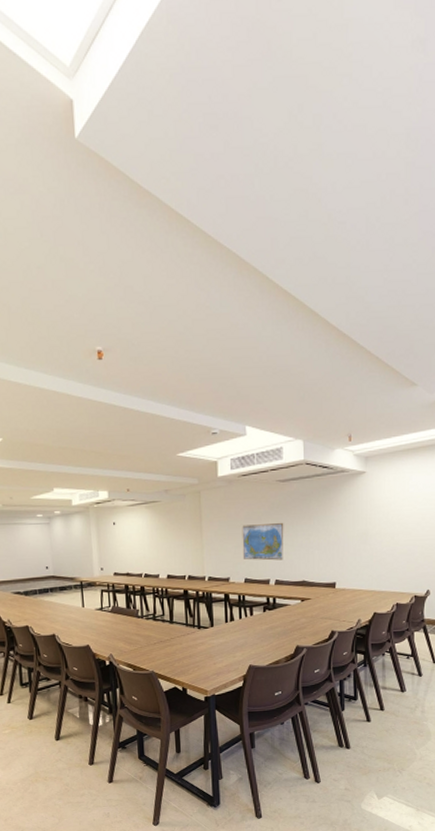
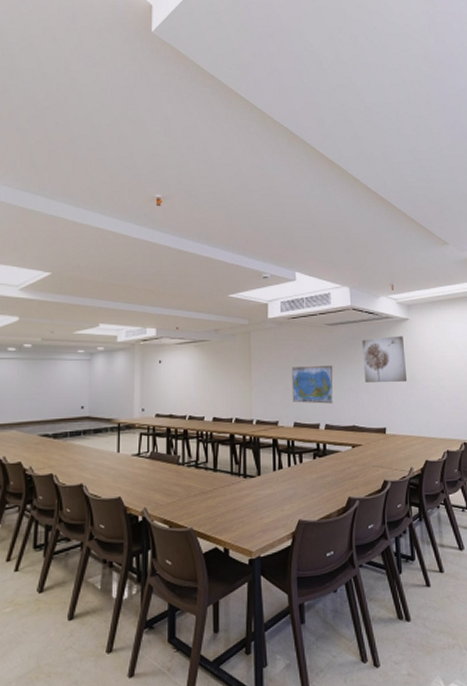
wall art: none [315,490,361,539] -> present [362,336,408,383]

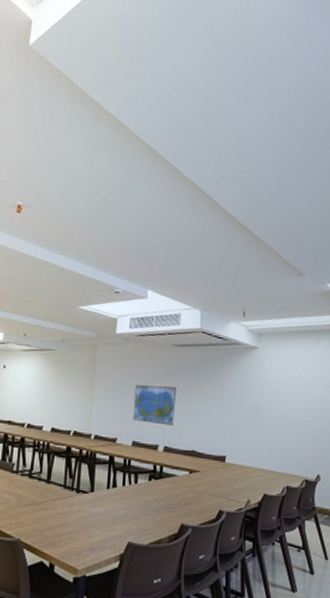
wall art: present [362,336,408,383] -> none [208,363,252,412]

